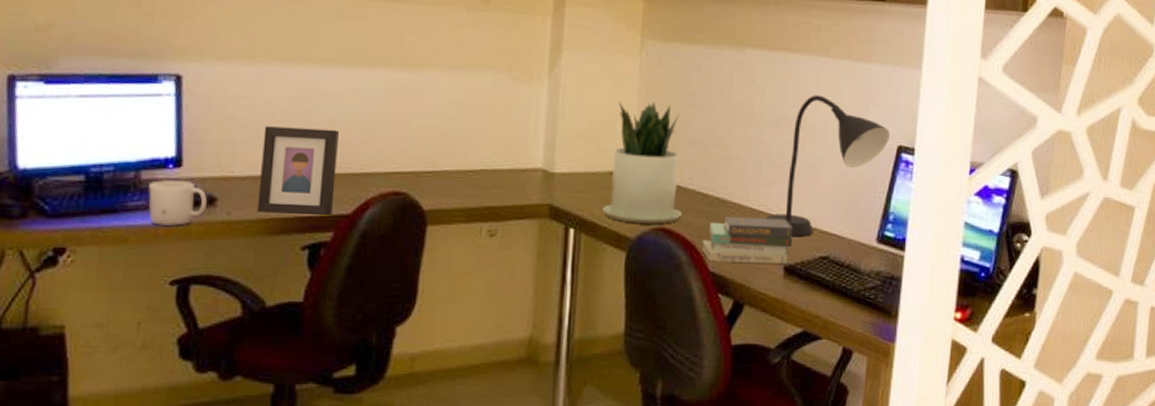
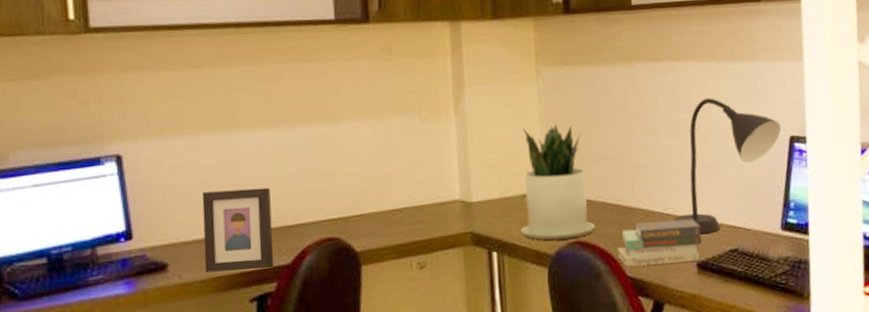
mug: present [148,180,208,226] -> none [105,252,160,295]

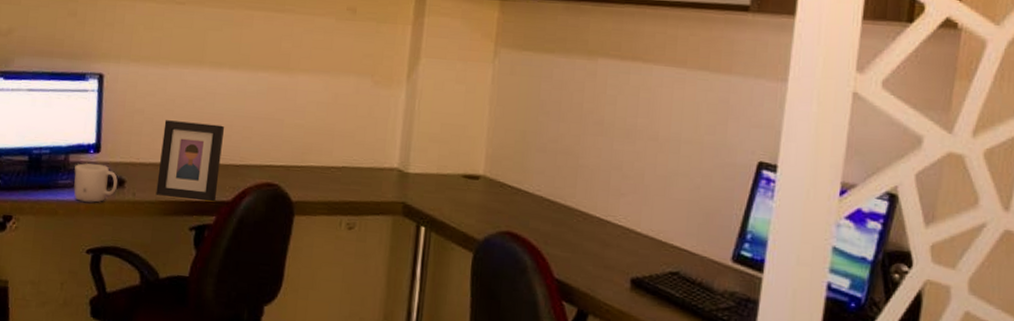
mug: none [105,252,160,295] -> present [73,163,118,203]
planter: present [520,124,595,240] -> none [452,107,530,228]
books: present [617,219,702,267] -> none [547,224,641,277]
desk lamp: present [674,98,781,235] -> none [614,106,749,250]

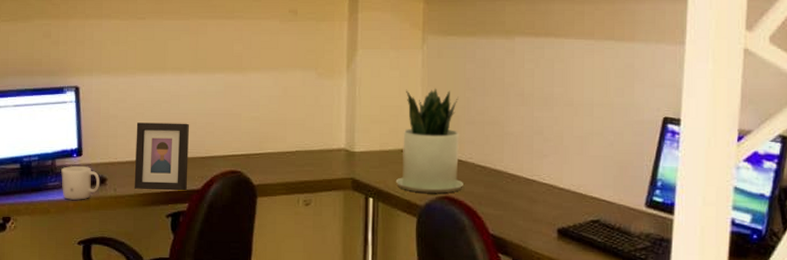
planter: none [452,107,530,228] -> present [395,88,463,193]

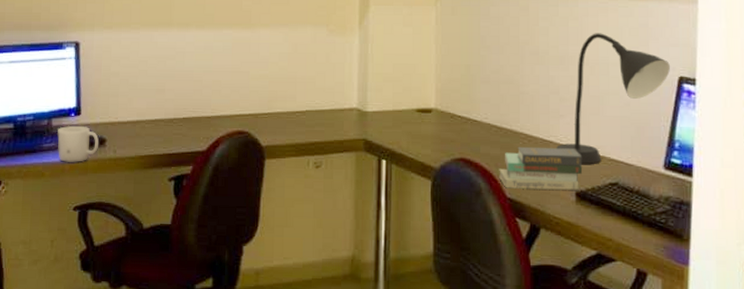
picture frame: present [134,122,189,191] -> none [135,80,195,153]
planter: present [395,88,463,193] -> none [409,46,479,155]
books: none [482,185,565,227] -> present [499,146,583,190]
desk lamp: none [539,74,655,203] -> present [556,33,670,165]

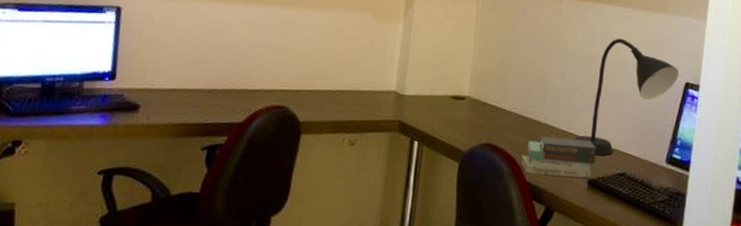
mug: present [57,126,100,162] -> none [87,90,133,127]

